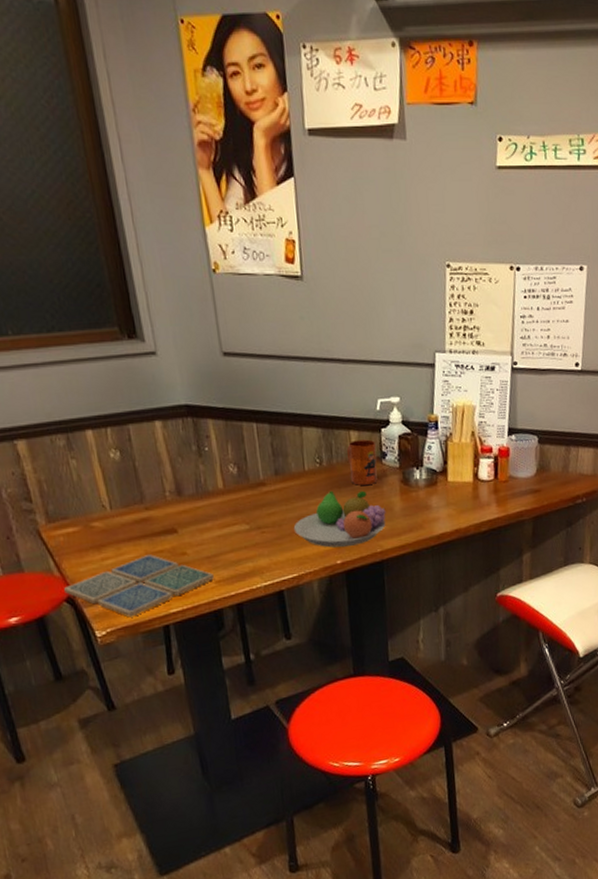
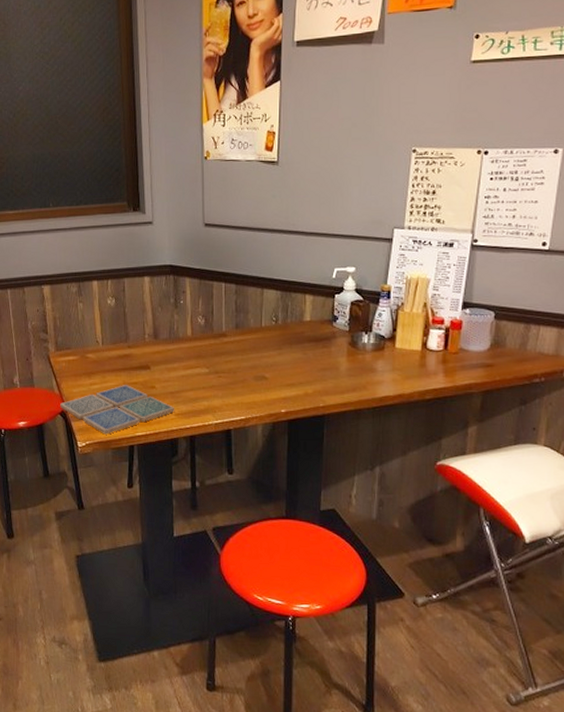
fruit bowl: present [293,490,386,548] -> none [246,346,332,399]
mug: present [346,439,378,486] -> none [300,303,328,344]

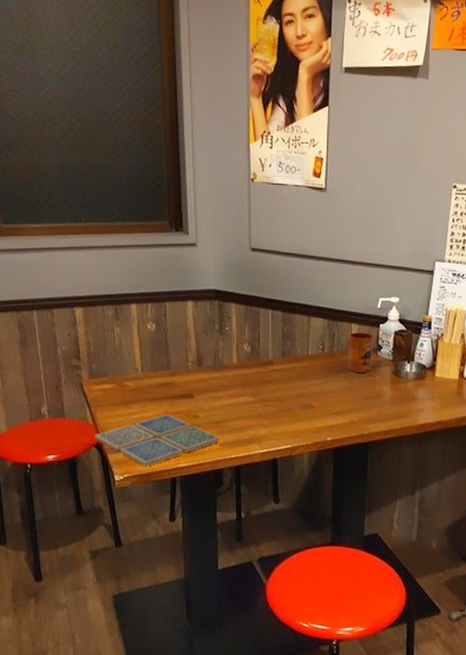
mug: none [300,303,328,344] -> present [346,332,373,373]

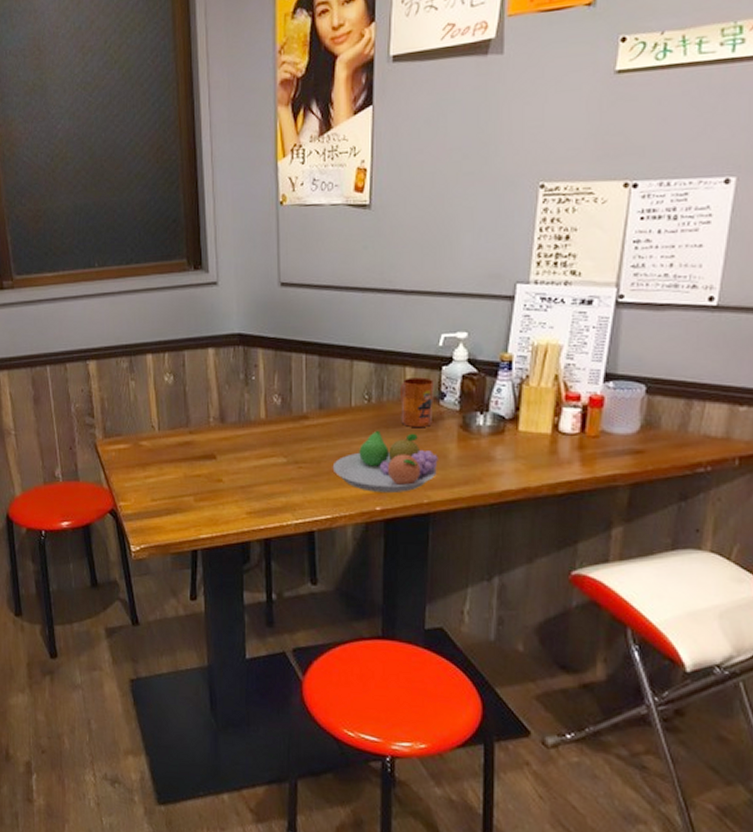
drink coaster: present [95,414,220,467] -> none [110,478,247,537]
fruit bowl: none [292,375,376,427] -> present [332,430,438,494]

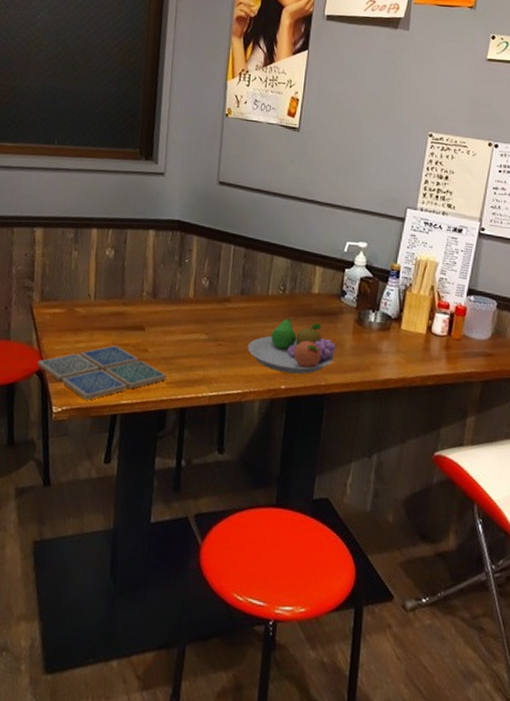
drink coaster: none [110,478,247,537] -> present [37,345,168,400]
mug: present [399,377,433,427] -> none [308,275,337,319]

